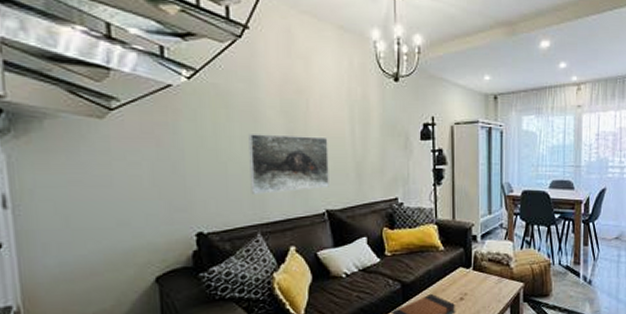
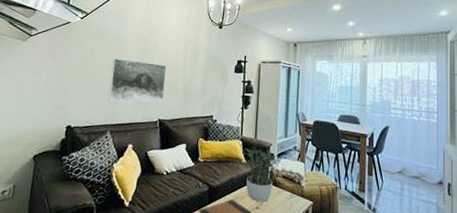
potted plant: none [441,229,482,293] -> present [244,146,278,203]

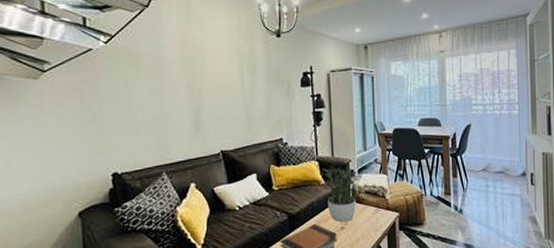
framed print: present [108,58,167,103] -> none [155,87,223,139]

